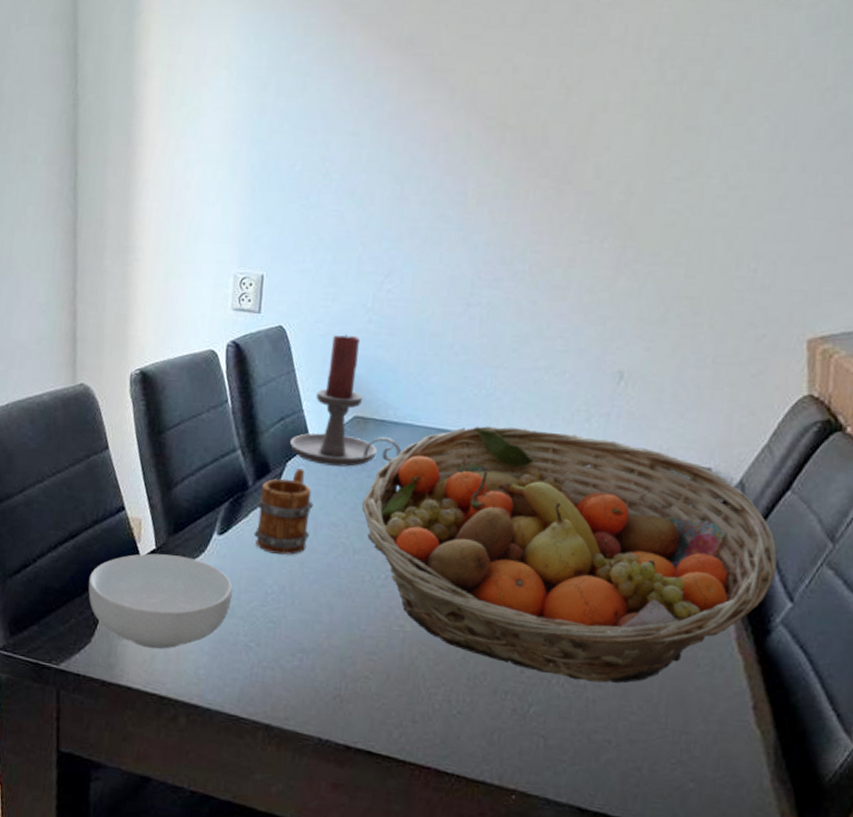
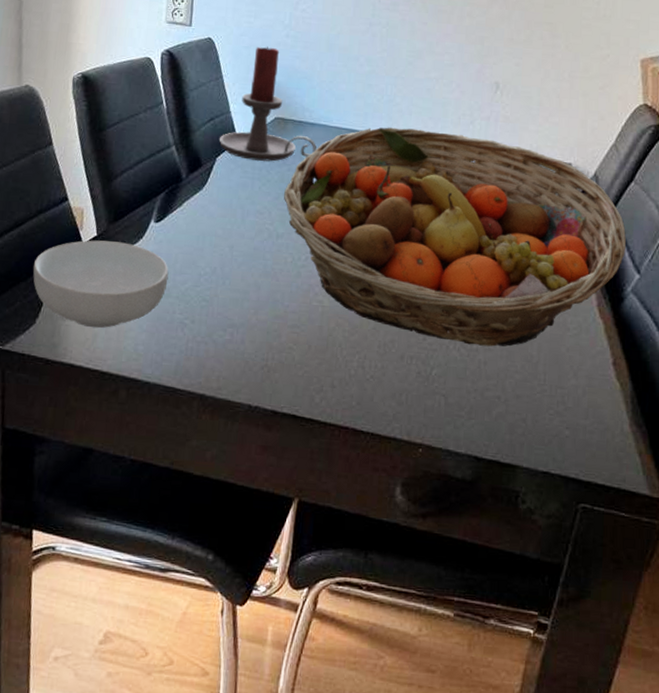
mug: present [254,468,314,555] -> none [187,163,241,240]

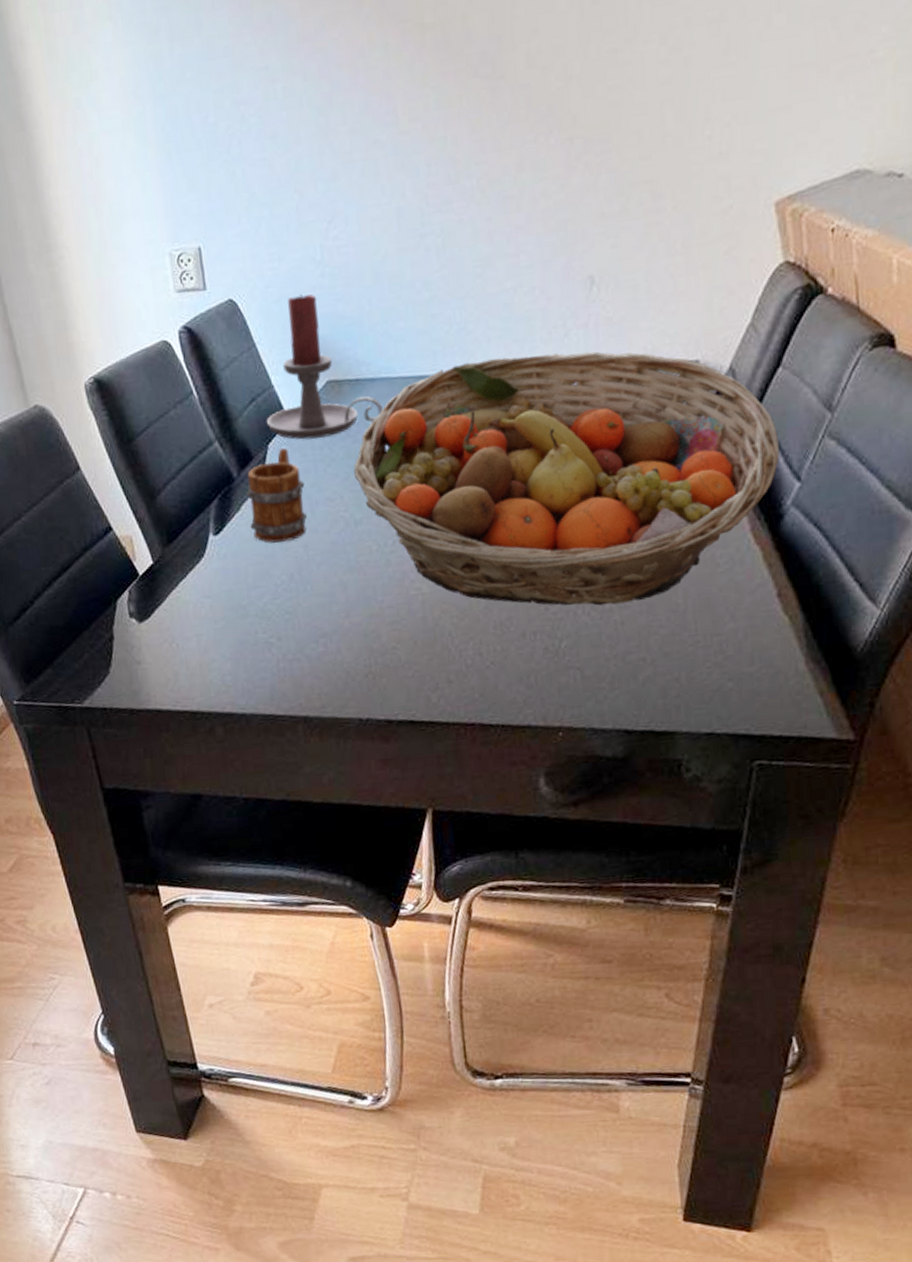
cereal bowl: present [33,240,169,328] -> none [92,565,243,667]
mug: none [187,163,241,240] -> present [246,448,308,543]

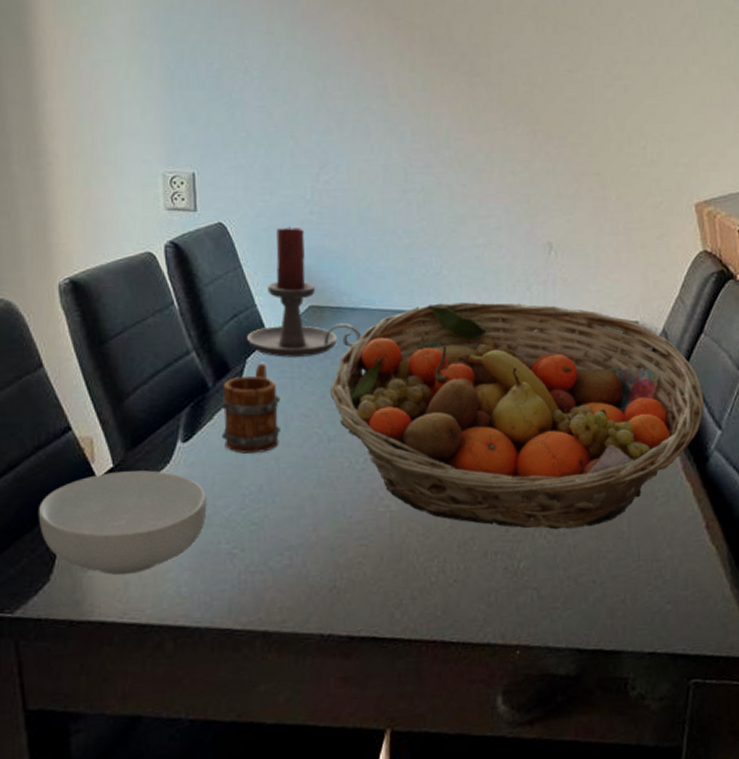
cereal bowl: none [92,565,243,667] -> present [38,470,207,576]

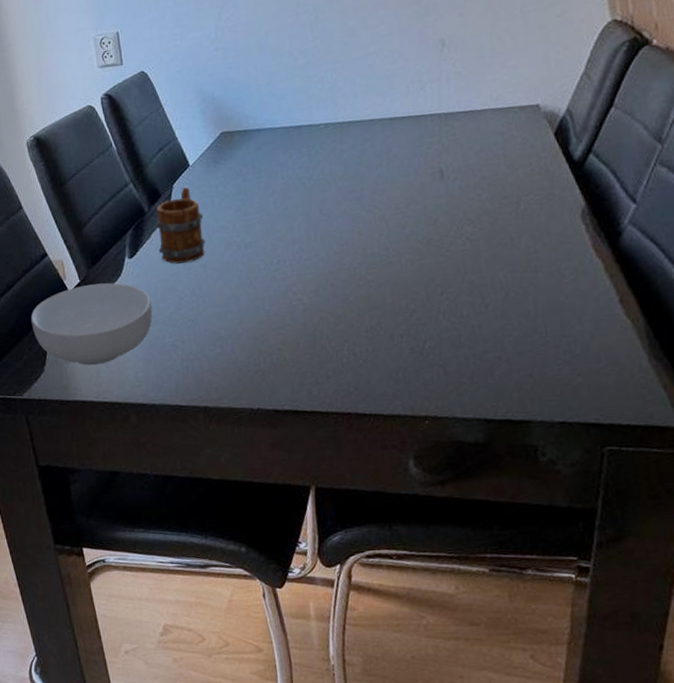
candle holder: present [247,227,361,357] -> none [172,64,267,180]
fruit basket: present [330,302,704,530] -> none [244,100,616,312]

